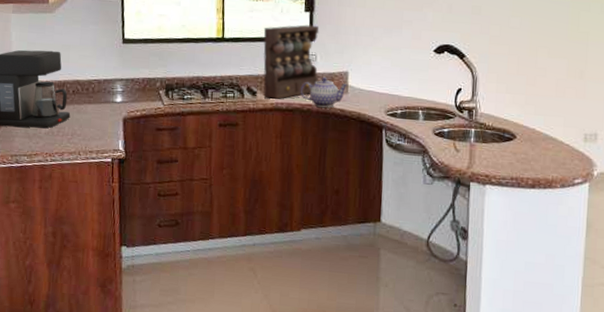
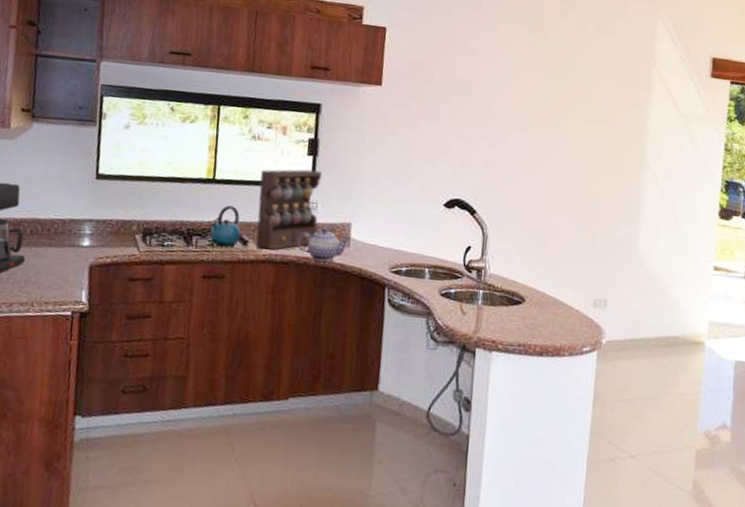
kettle: none [222,61,250,97] -> present [209,205,242,247]

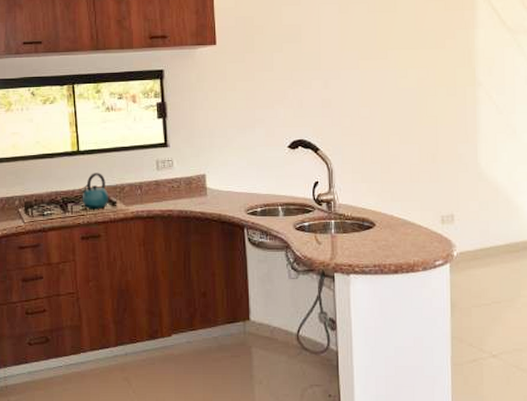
spice rack: present [256,169,322,251] -> none [118,131,177,208]
teapot: present [297,227,351,262] -> none [159,181,207,213]

